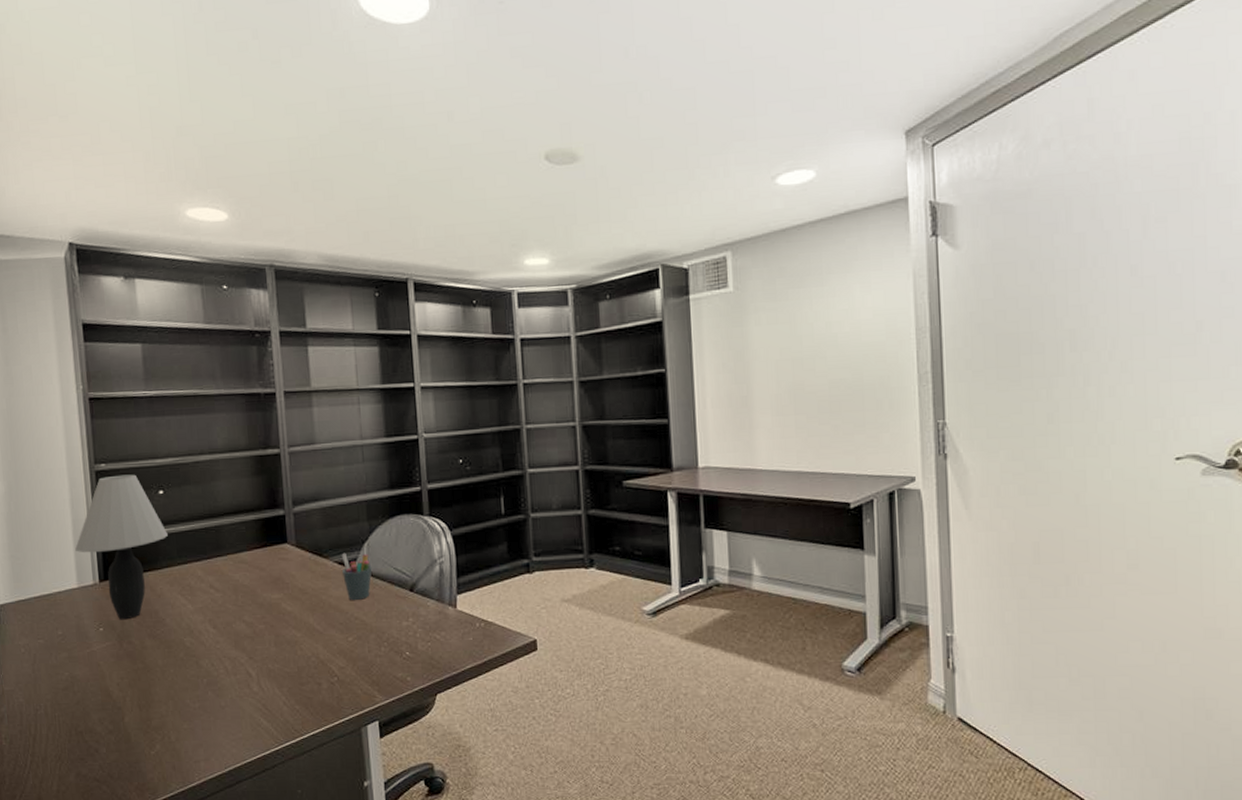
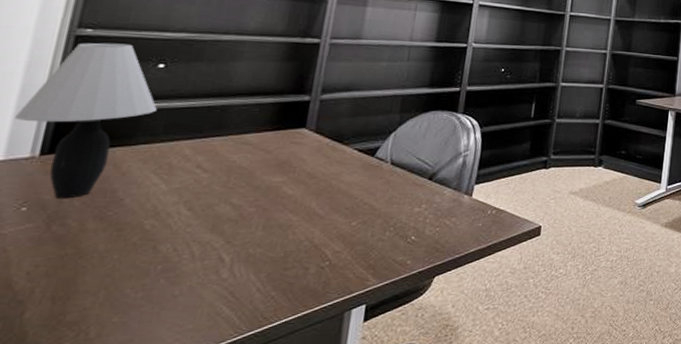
pen holder: present [341,552,372,600] -> none [360,141,395,186]

